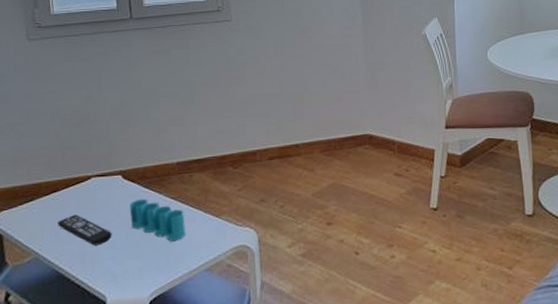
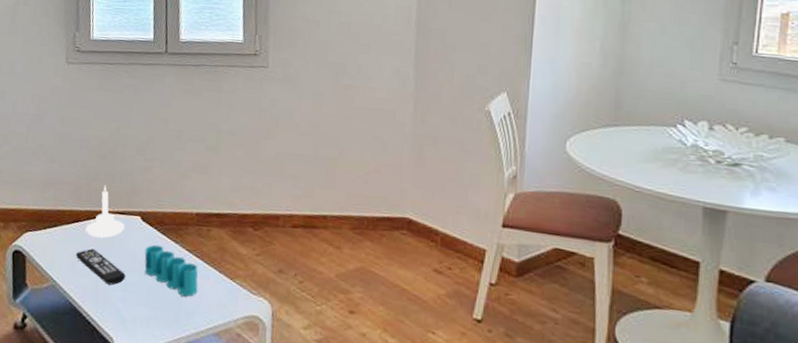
candle holder: none [65,151,106,203] -> present [85,184,125,238]

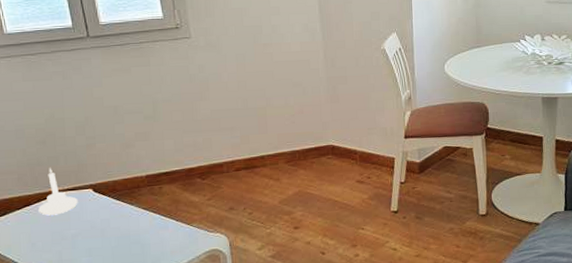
remote control: present [75,248,126,286] -> none [32,226,88,254]
pen holder: present [144,244,198,297] -> none [102,210,160,248]

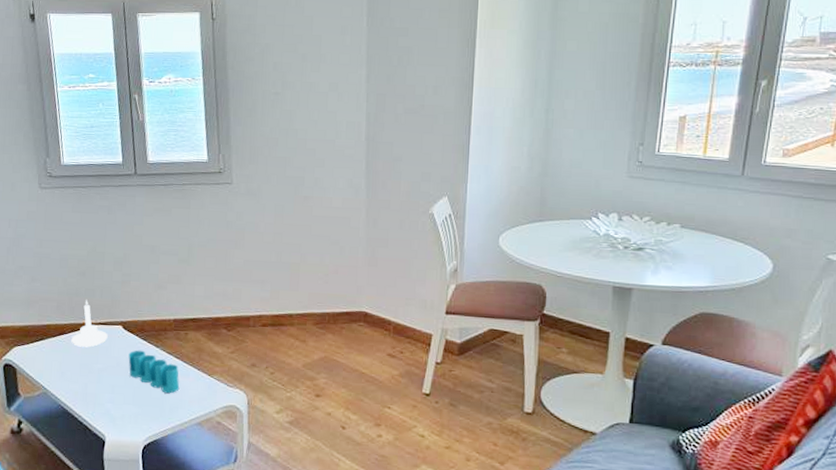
pen holder: none [102,210,160,248] -> present [128,350,180,394]

